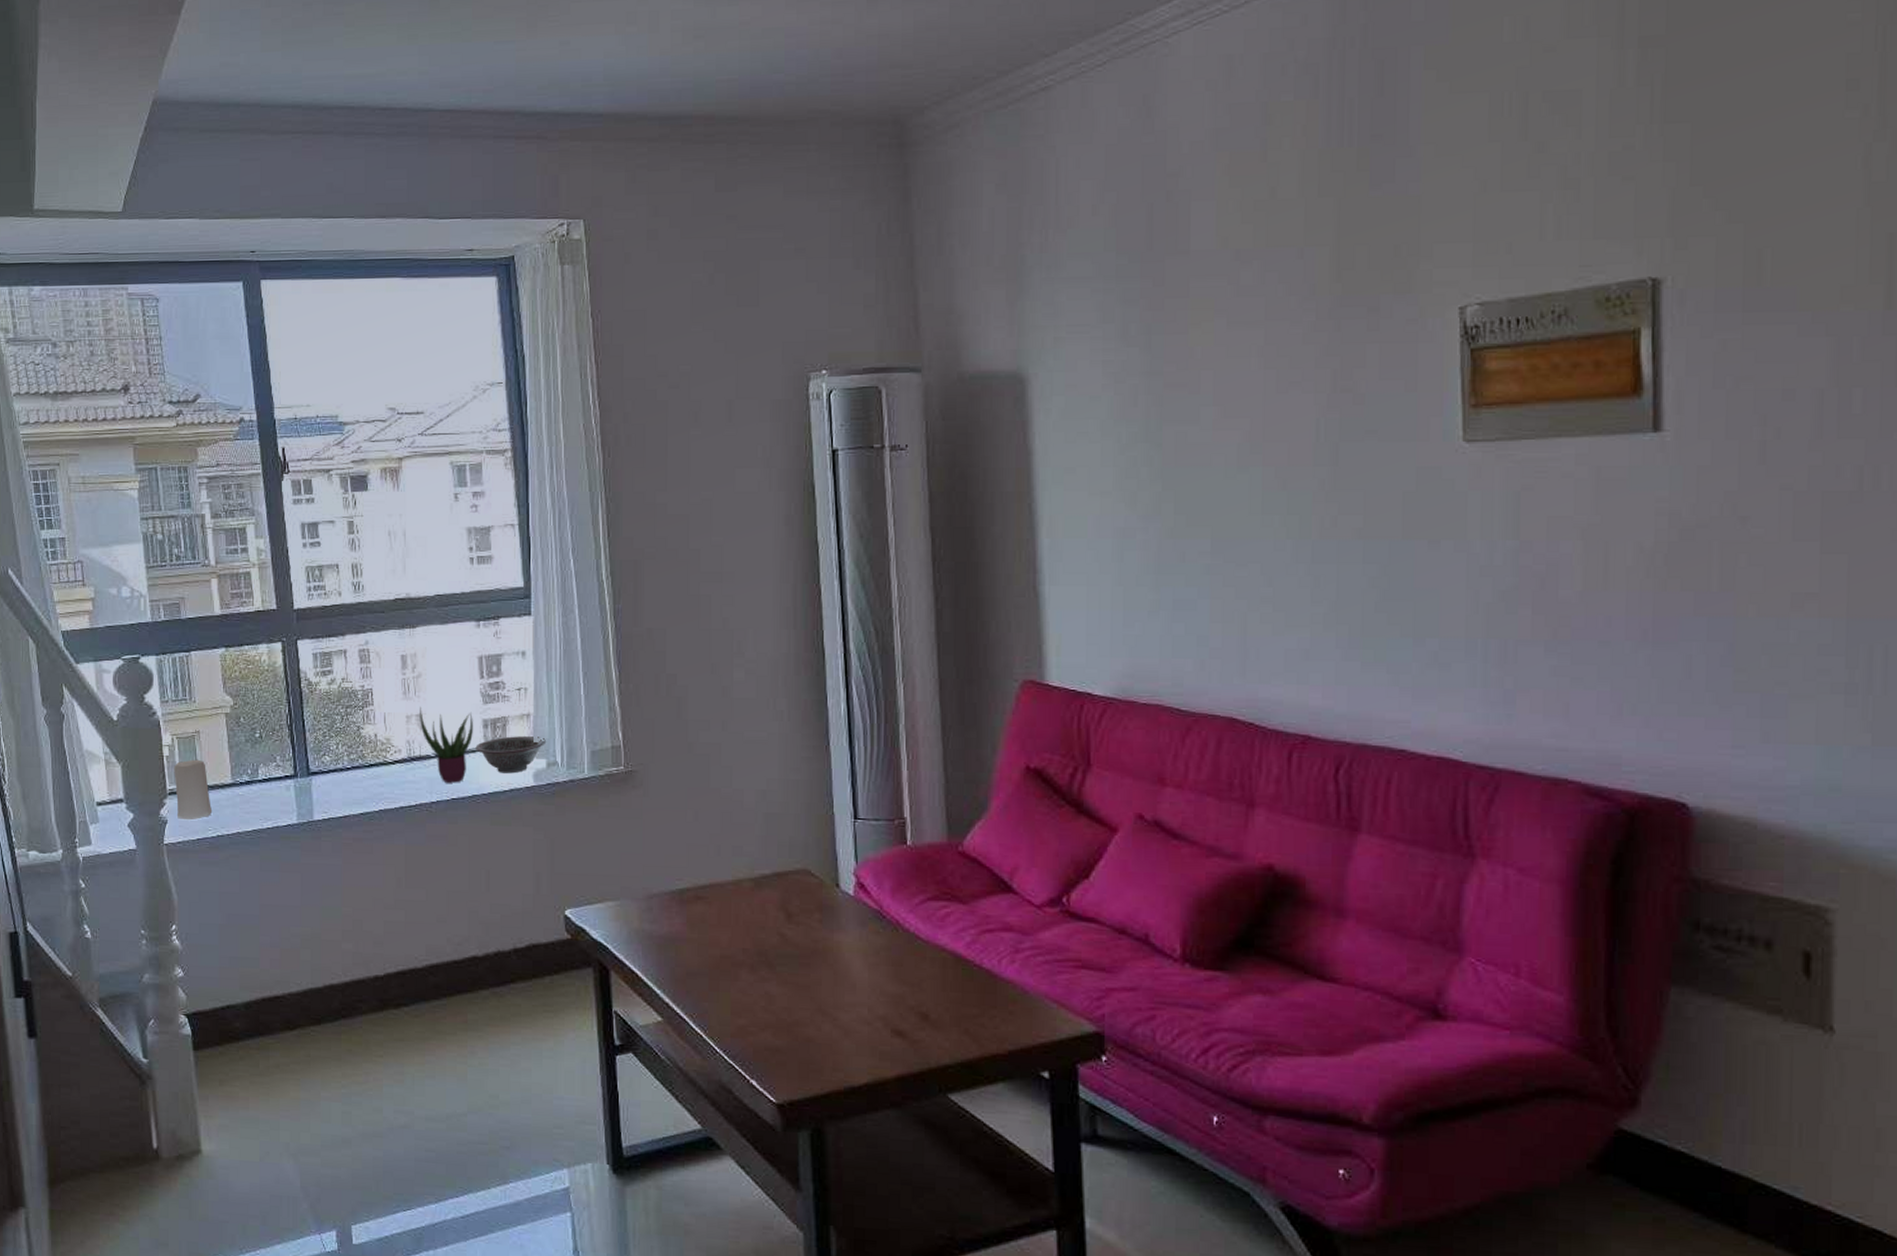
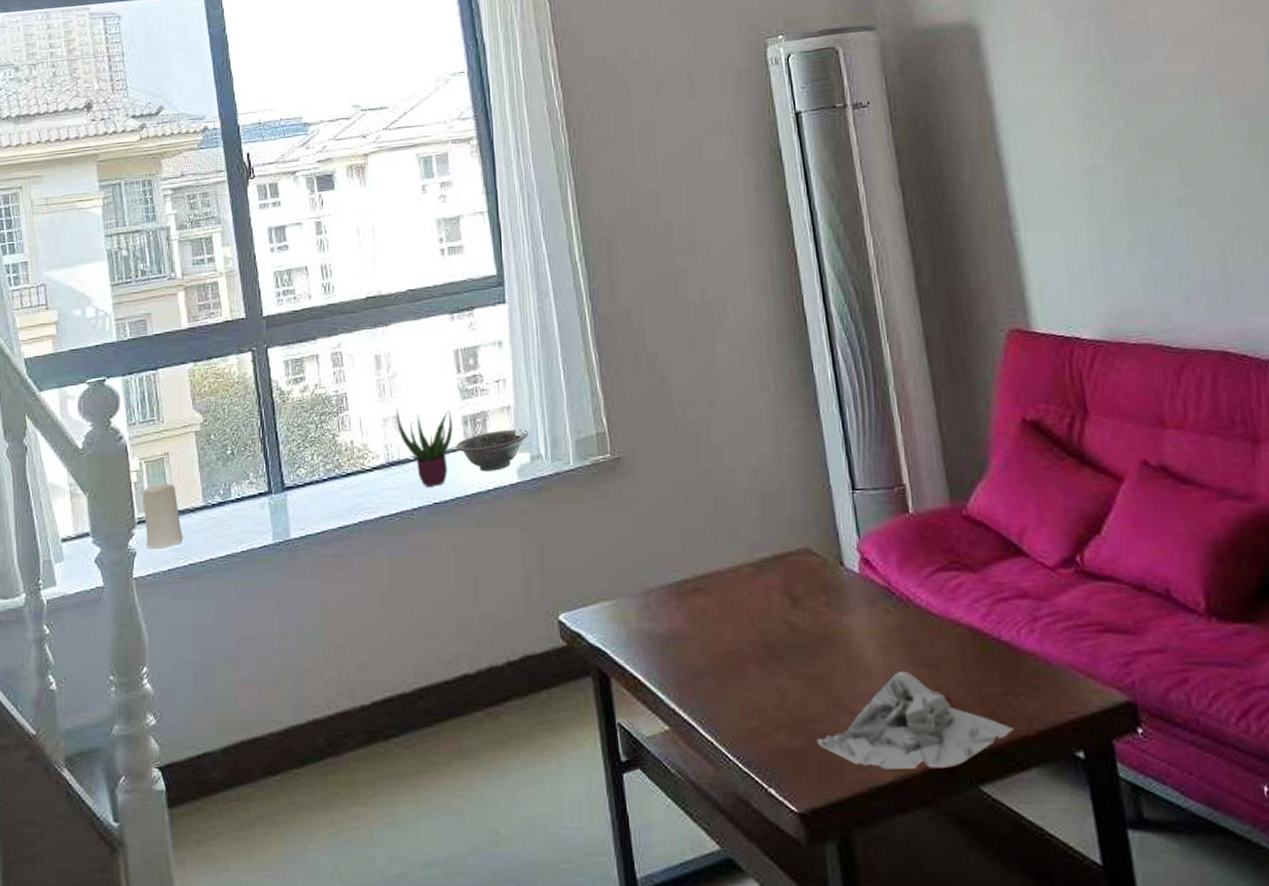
tissue: none [800,987,986,1076] -> present [817,672,1014,770]

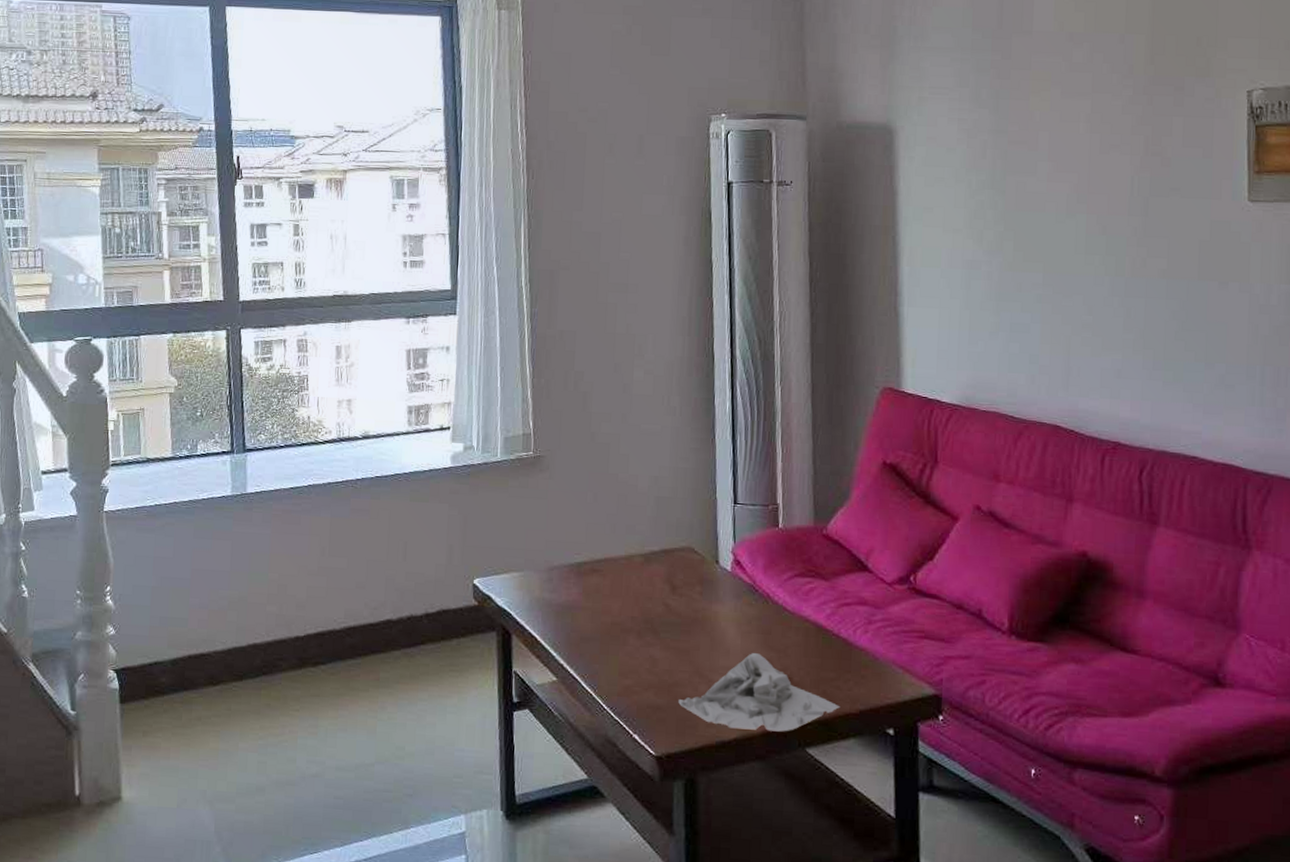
candle: present [142,483,184,551] -> none [117,434,152,490]
potted plant: present [396,407,453,487] -> none [350,392,399,462]
decorative bowl: present [456,429,528,472] -> none [400,422,464,456]

